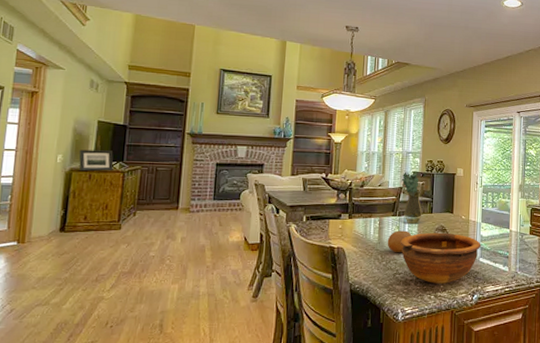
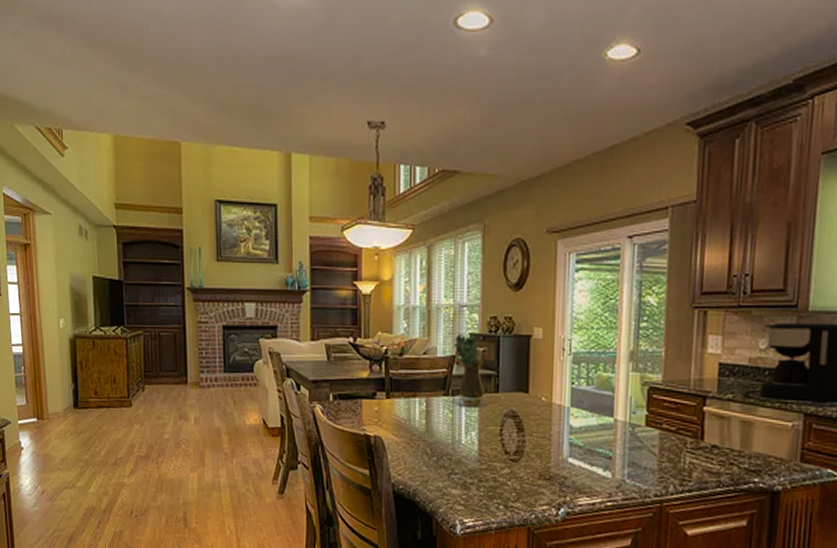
picture frame: present [78,149,114,172] -> none [79,312,115,338]
fruit: present [387,230,412,253] -> none [438,415,471,447]
bowl: present [400,232,481,284] -> none [455,419,571,491]

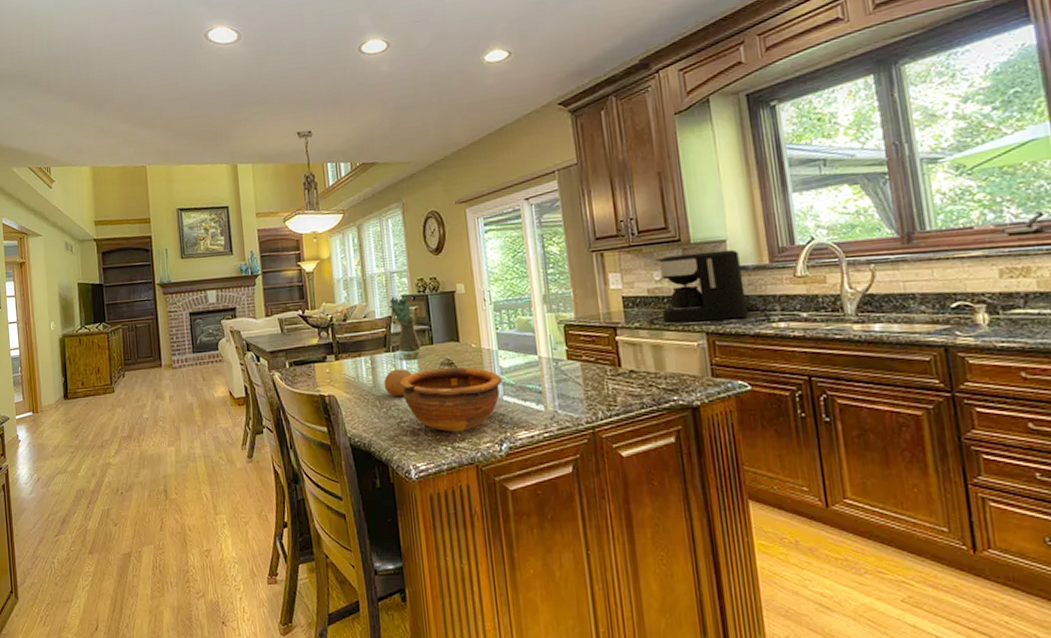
fruit: none [438,415,471,447] -> present [383,368,412,397]
bowl: none [455,419,571,491] -> present [399,367,503,432]

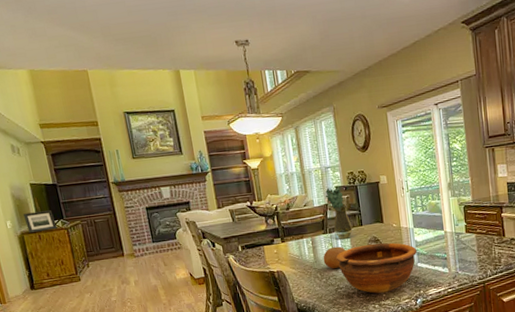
picture frame: none [67,312,98,337] -> present [22,210,57,234]

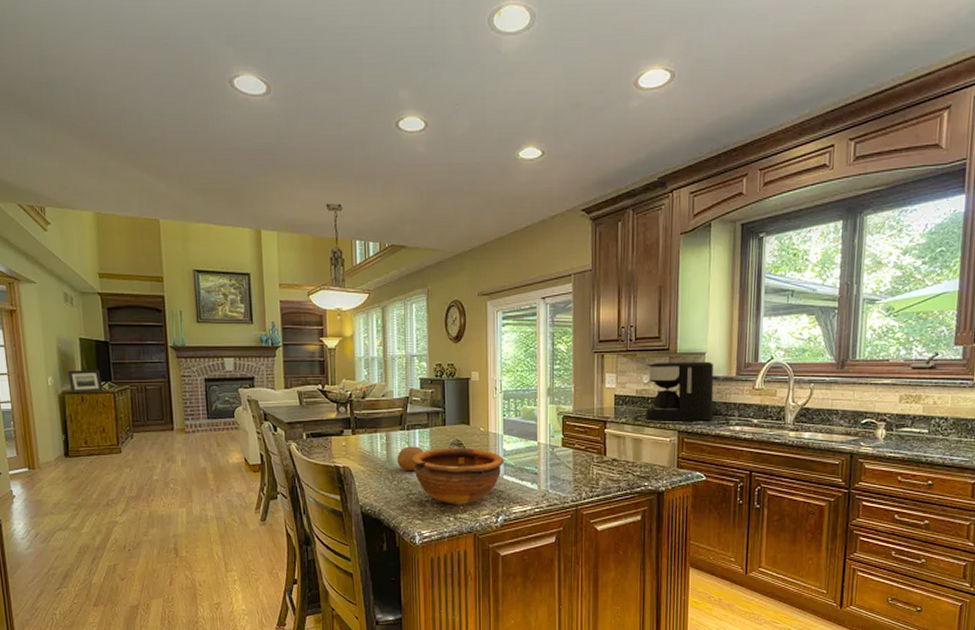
vase: present [325,186,353,239] -> none [407,377,434,438]

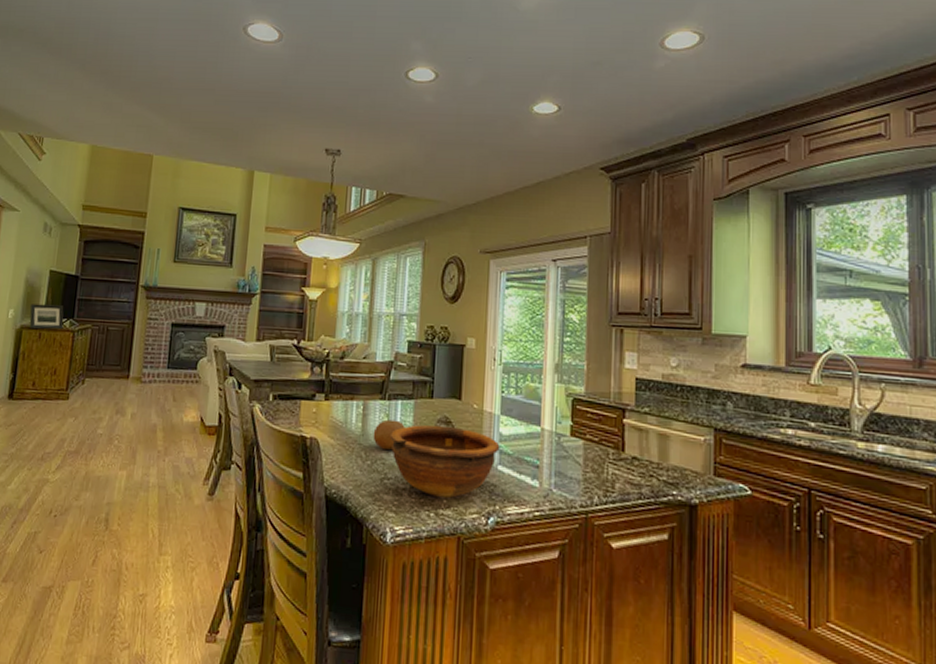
coffee maker: present [634,361,738,425] -> none [659,343,790,426]

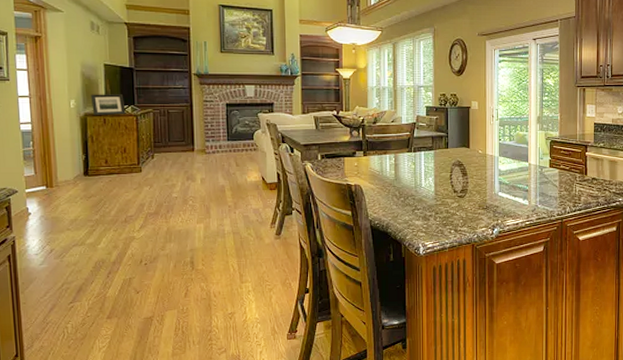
fruit: present [373,419,405,451] -> none [404,166,428,189]
bowl: present [389,424,500,498] -> none [417,167,500,218]

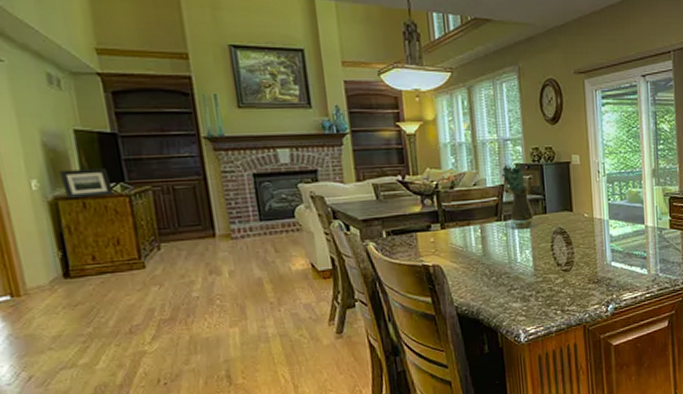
vase: none [414,105,438,159] -> present [501,163,534,229]

